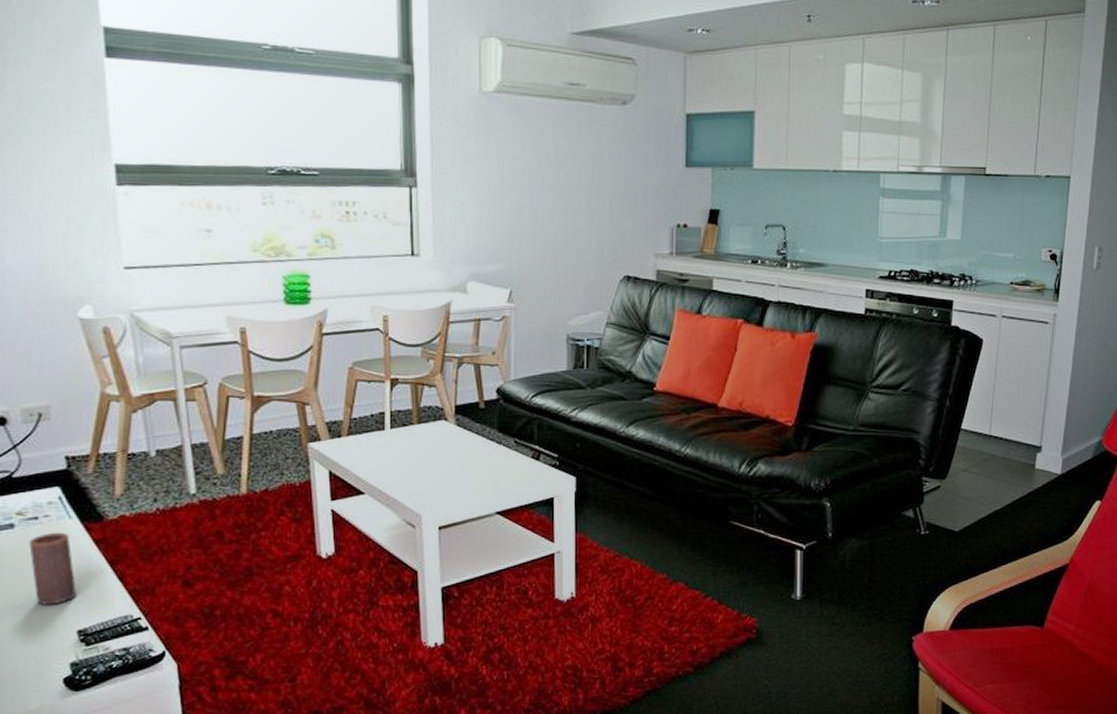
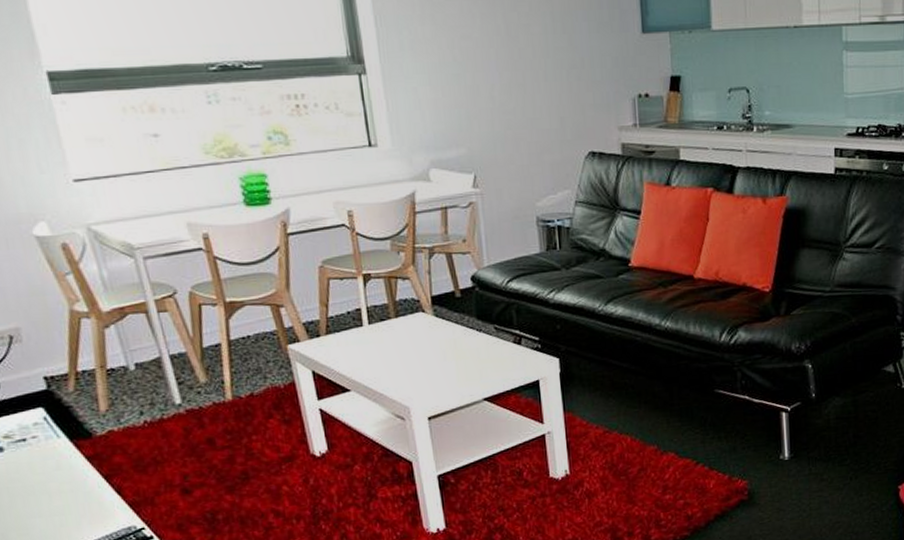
candle: present [29,532,76,605] -> none [21,451,77,524]

